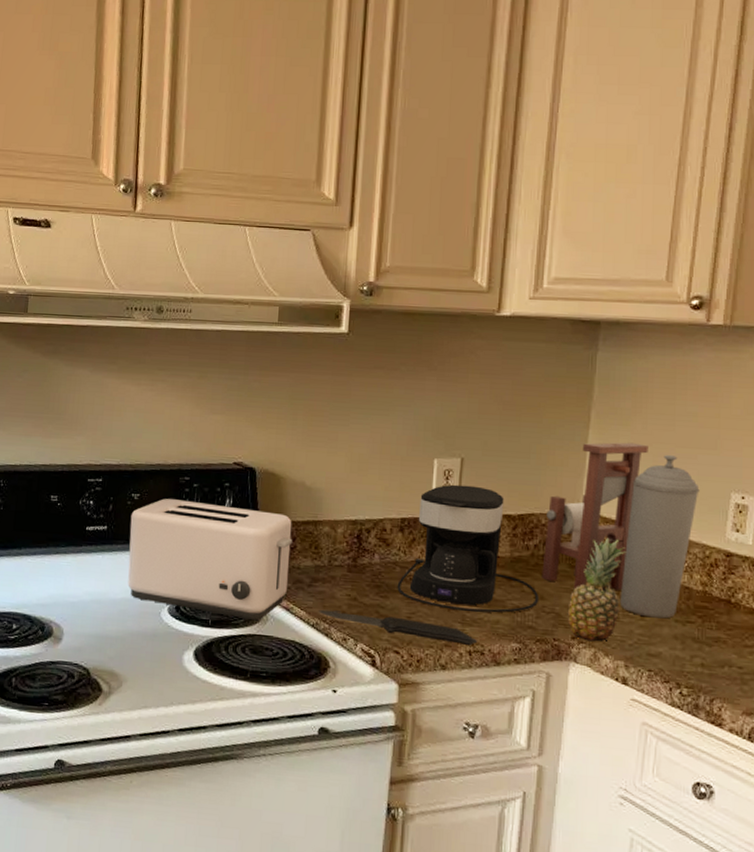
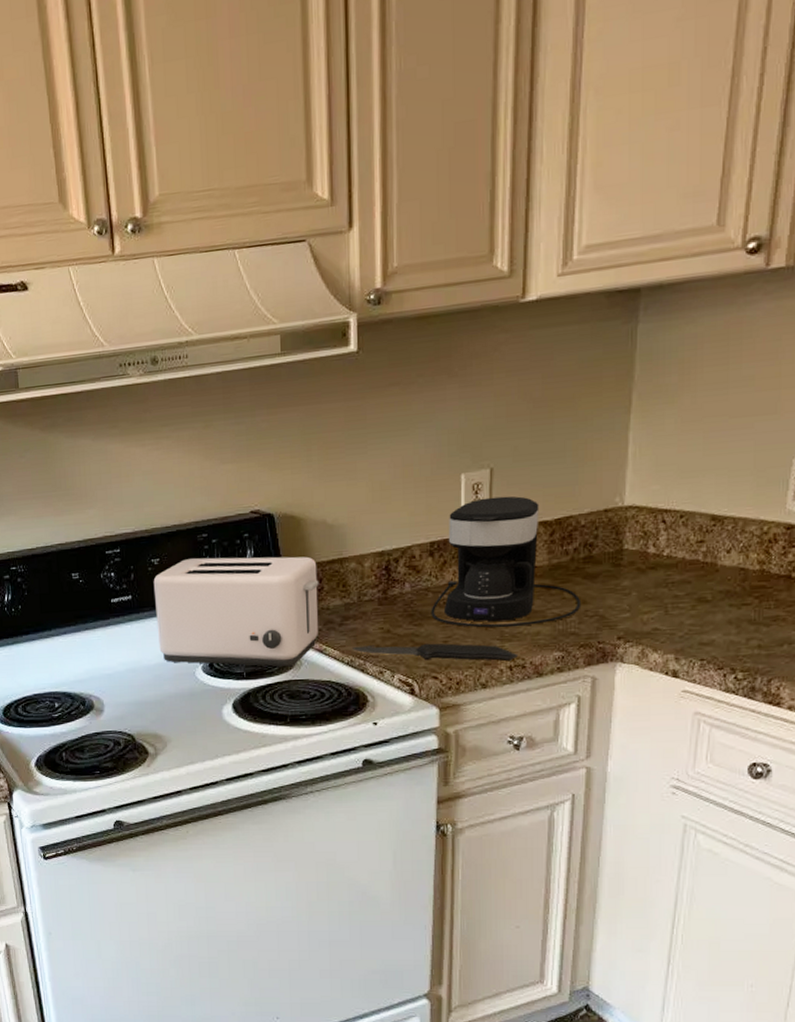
paper towel holder: present [542,442,648,591] -> none [583,420,698,589]
fruit: present [567,538,626,643] -> none [612,528,675,639]
canister: present [619,455,700,619] -> none [668,428,757,606]

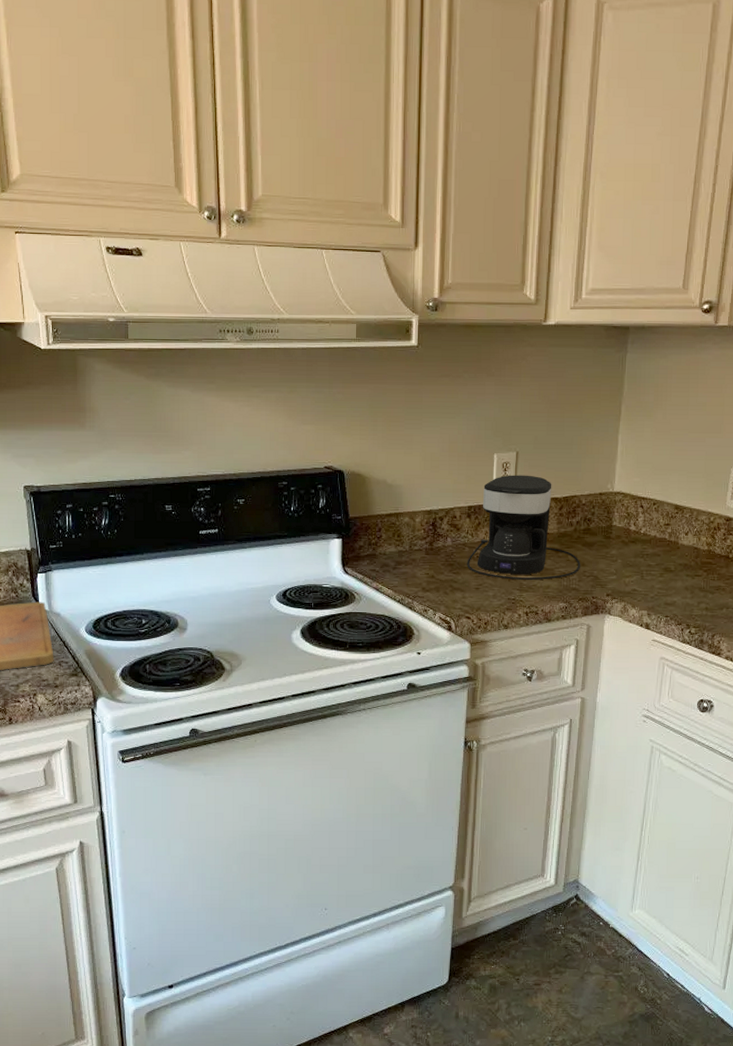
toaster: present [153,556,319,668] -> none [238,502,378,601]
knife: present [352,643,519,662] -> none [403,587,533,608]

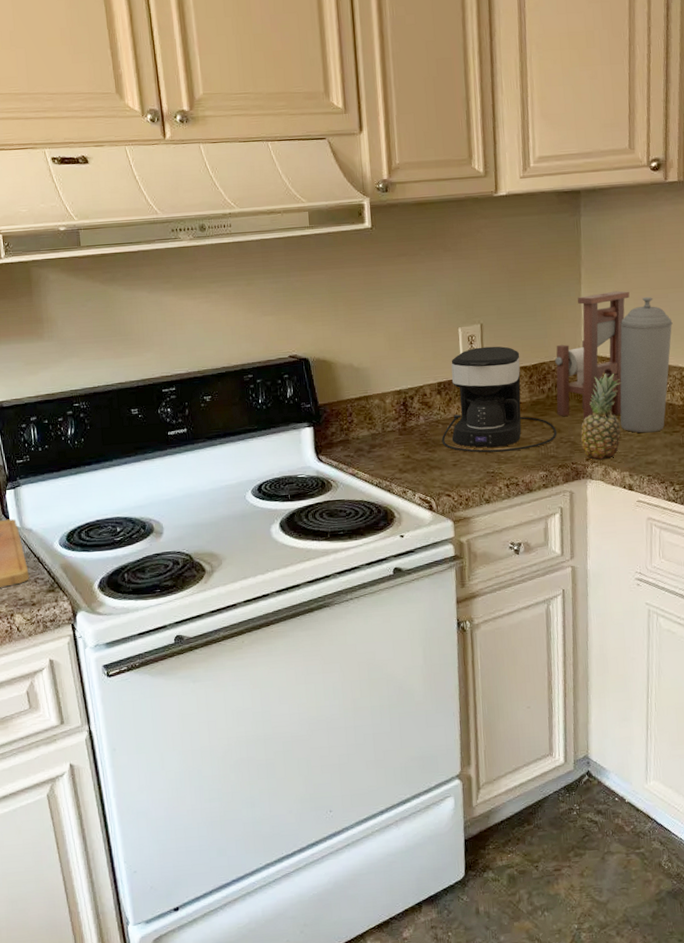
paper towel holder: none [583,430,667,556] -> present [555,290,630,420]
fruit: none [603,512,649,597] -> present [580,373,621,460]
canister: none [644,440,707,574] -> present [620,297,673,433]

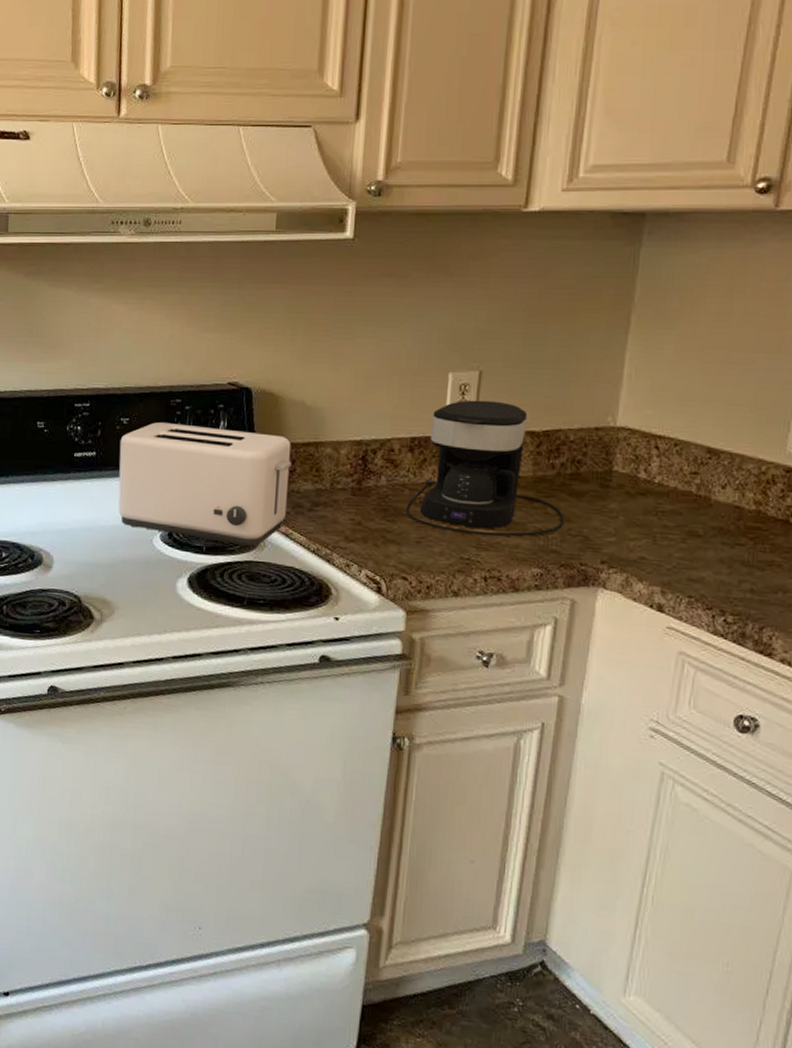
toaster: none [206,394,351,490] -> present [118,422,292,547]
paper towel holder: present [555,290,630,420] -> none [568,348,698,511]
fruit: present [580,373,621,460] -> none [596,454,667,567]
canister: present [620,297,673,433] -> none [657,361,757,541]

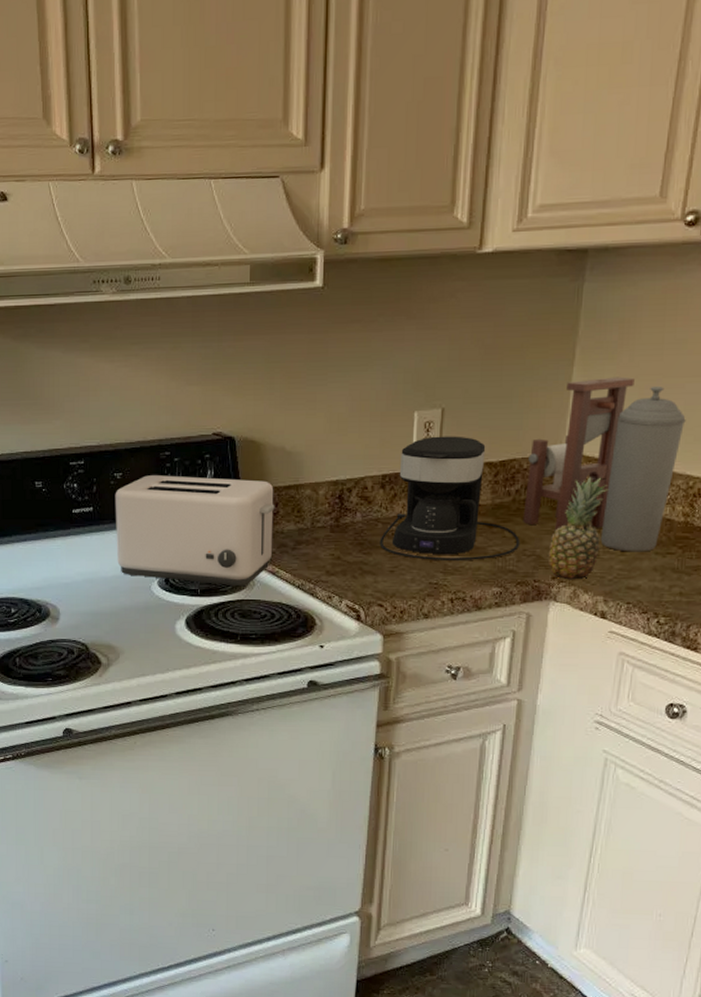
paper towel holder: none [568,348,698,511] -> present [523,376,635,531]
fruit: none [596,454,667,567] -> present [548,477,609,580]
canister: none [657,361,757,541] -> present [600,387,686,552]

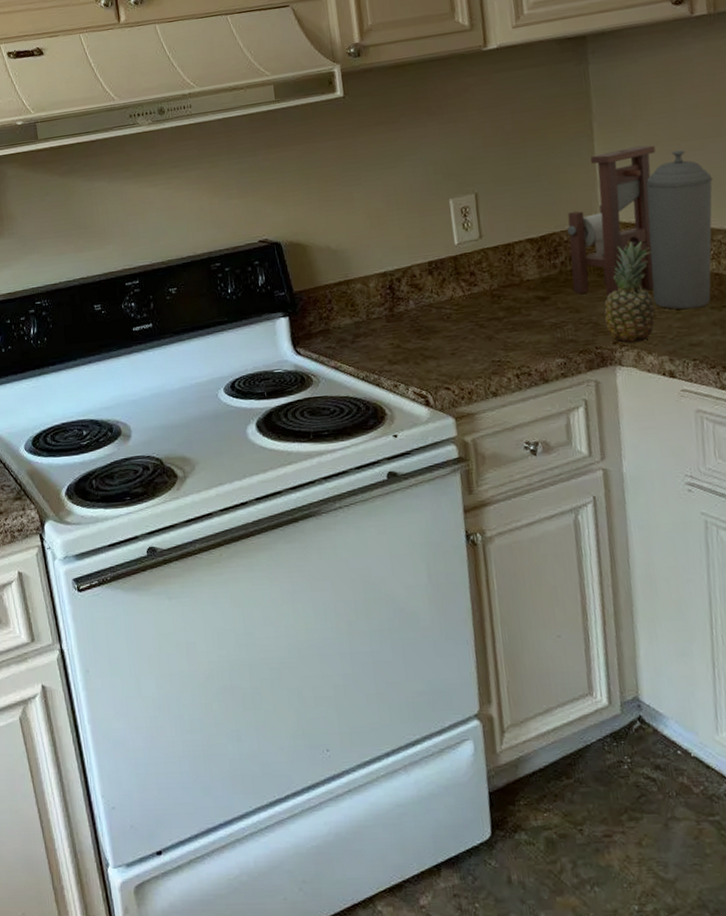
toaster: present [115,475,275,587] -> none [172,280,333,386]
coffee maker: present [379,436,521,561] -> none [436,217,575,339]

